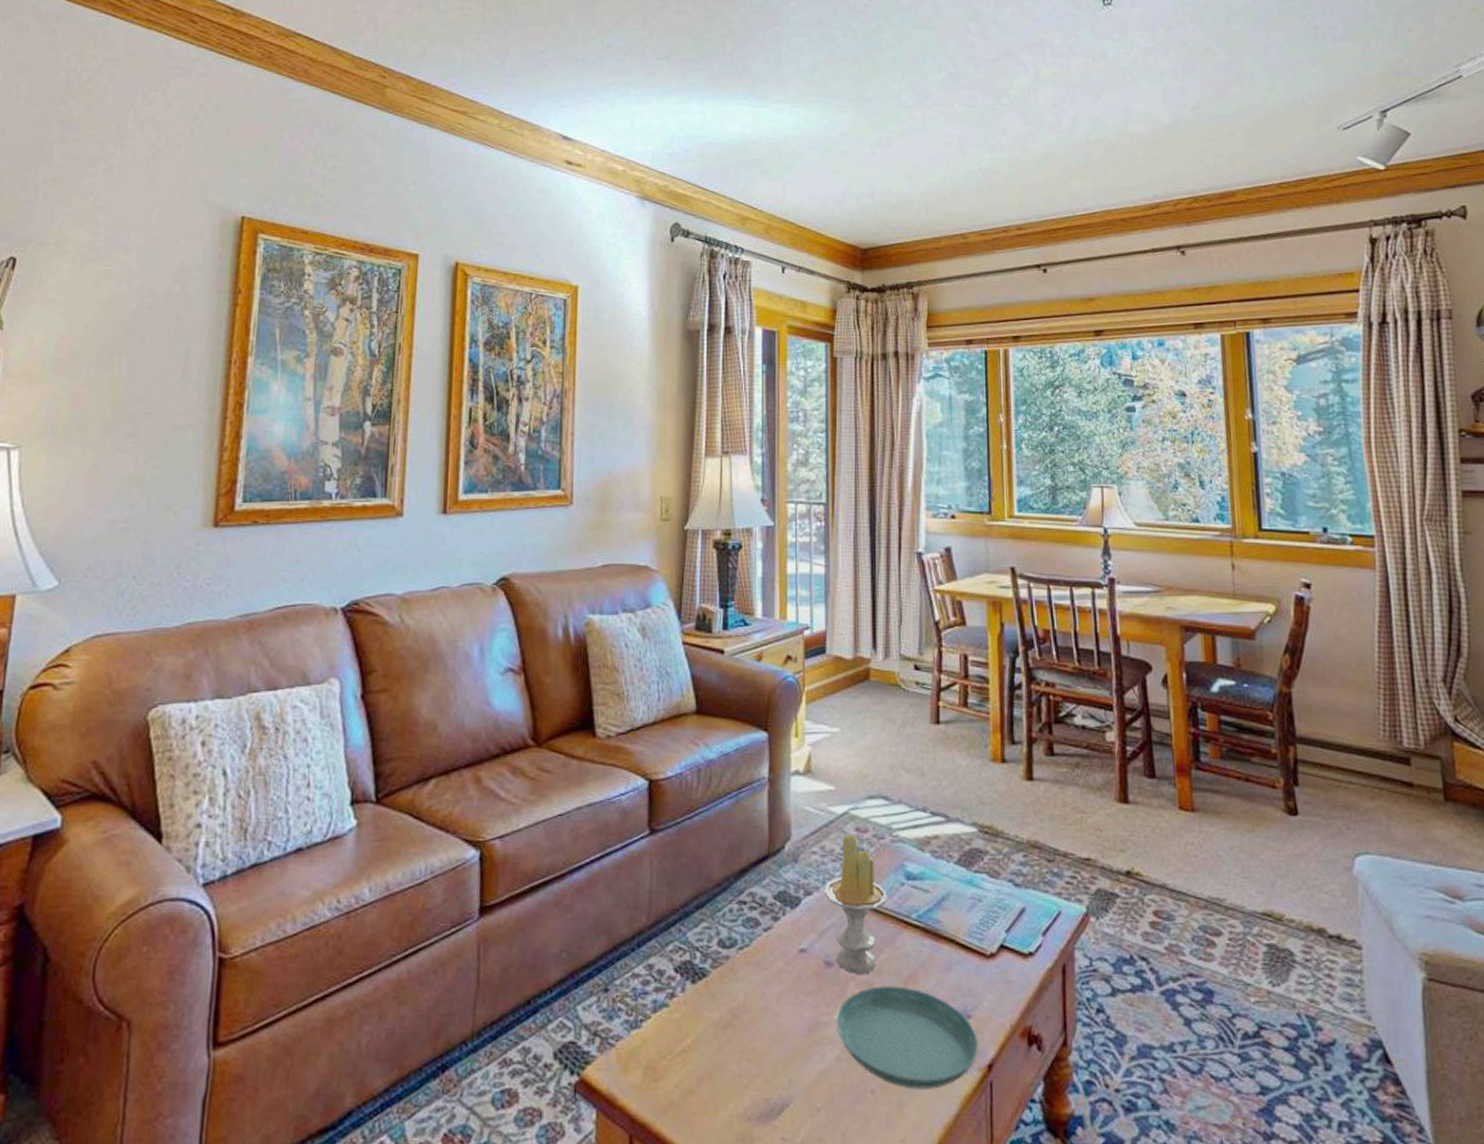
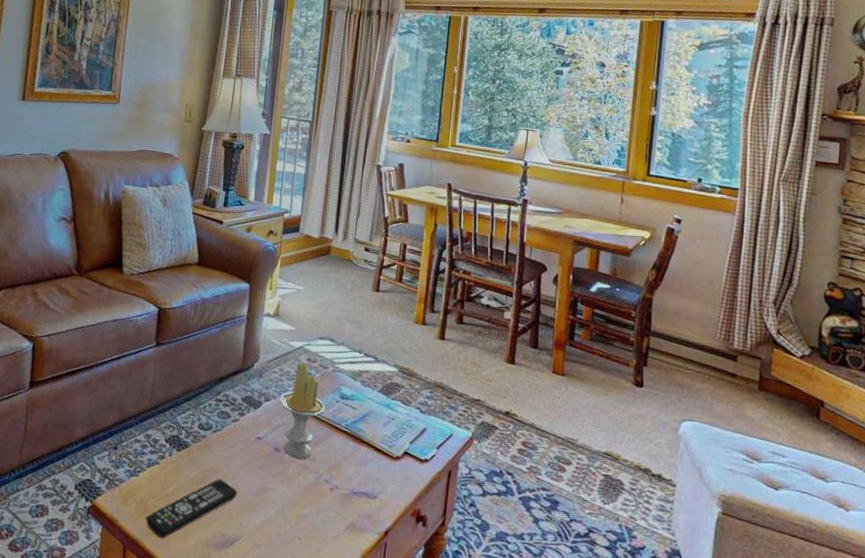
remote control: none [657,1017,781,1118] -> present [145,479,238,539]
saucer: present [837,986,978,1089] -> none [278,469,380,543]

